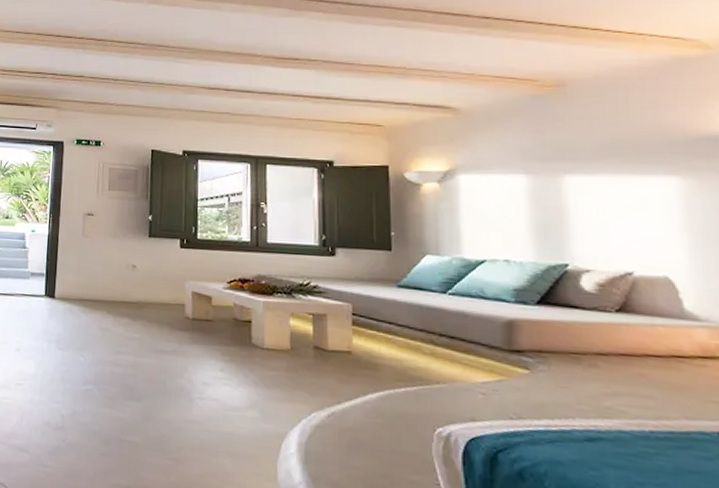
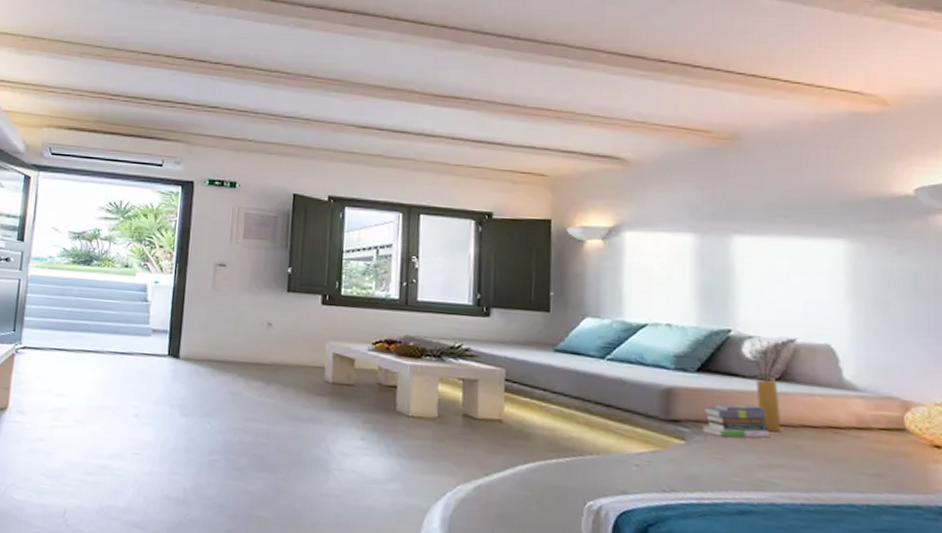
books: none [546,335,613,367] -> present [702,404,769,438]
vase: none [586,270,625,362] -> present [748,336,787,433]

